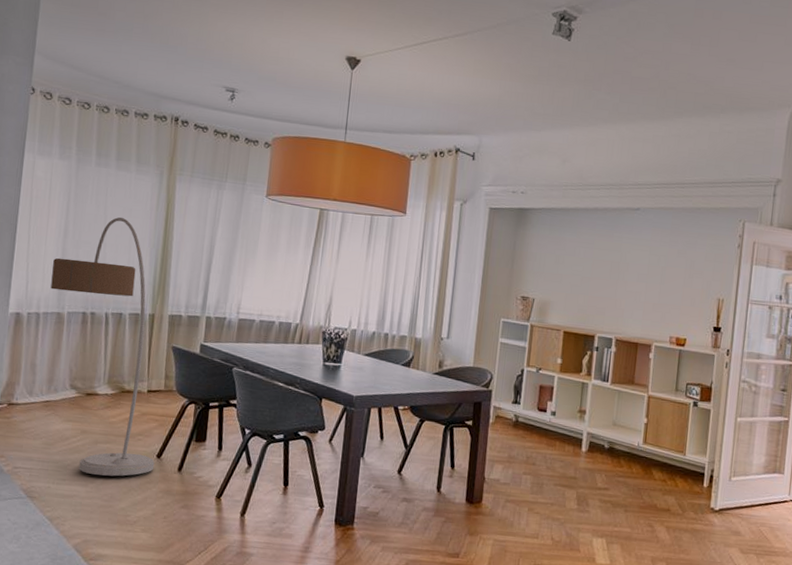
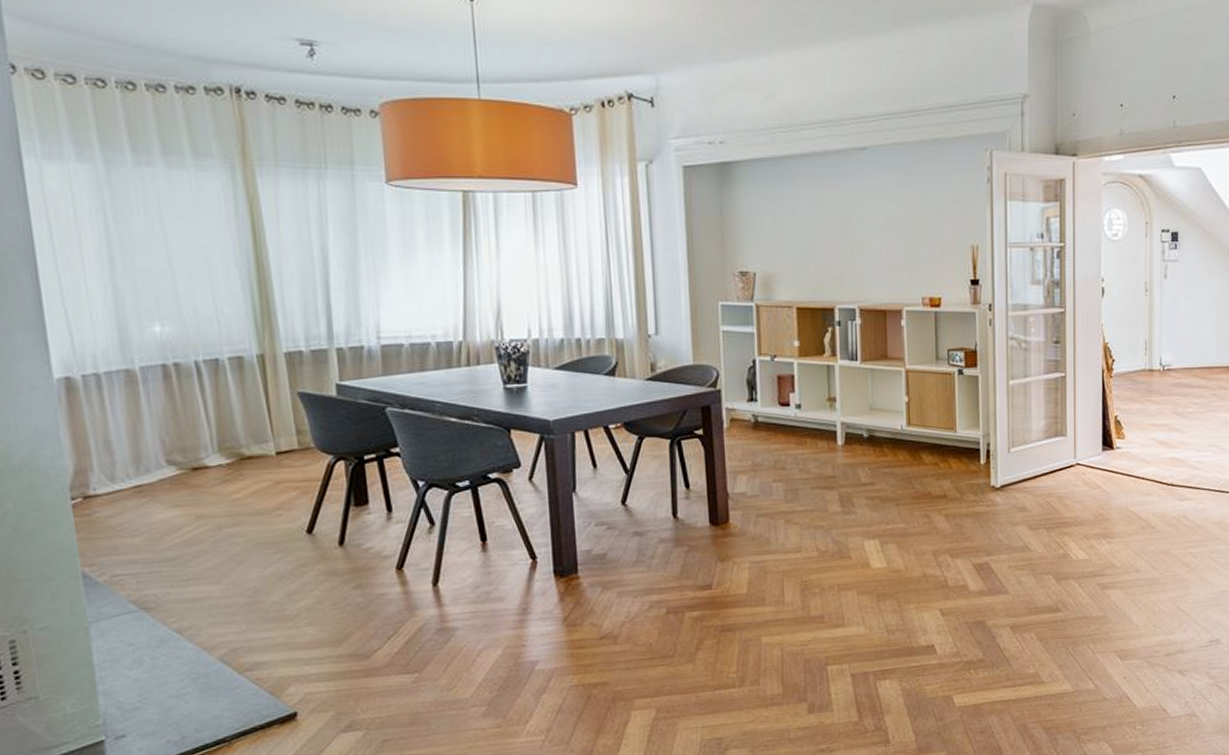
floor lamp: present [50,217,155,477] -> none [102,231,307,568]

